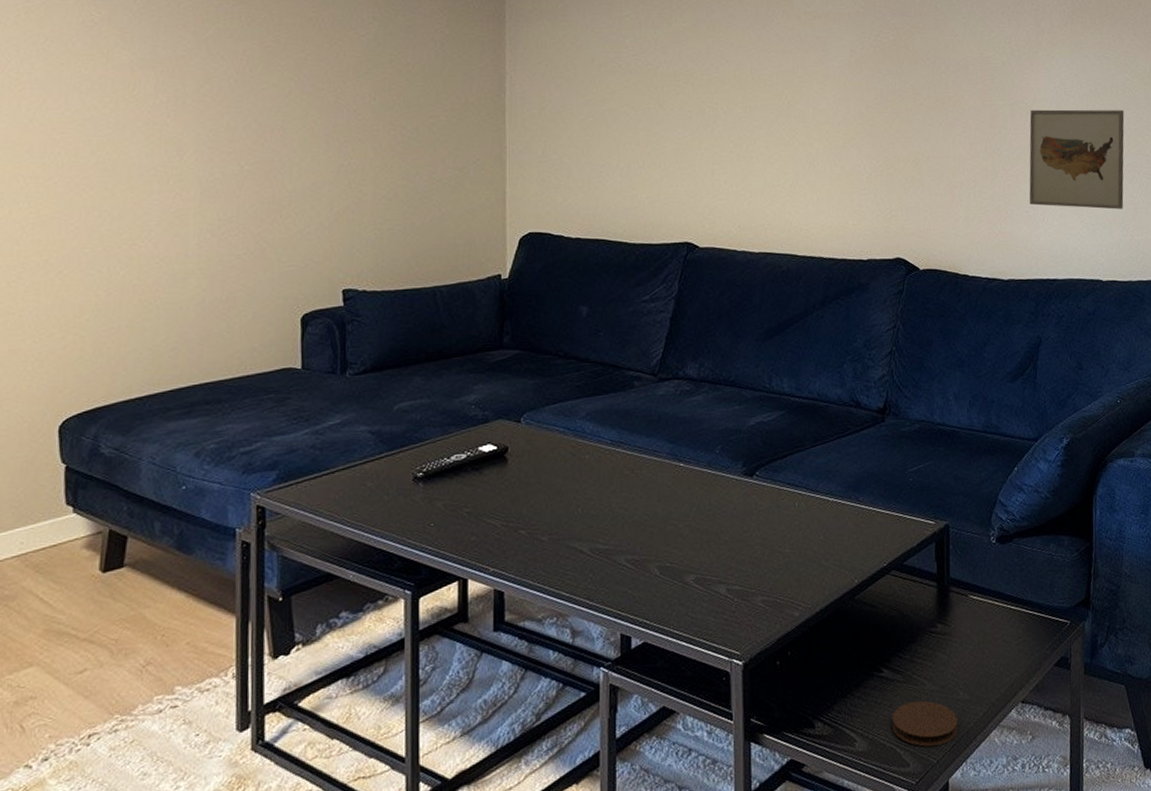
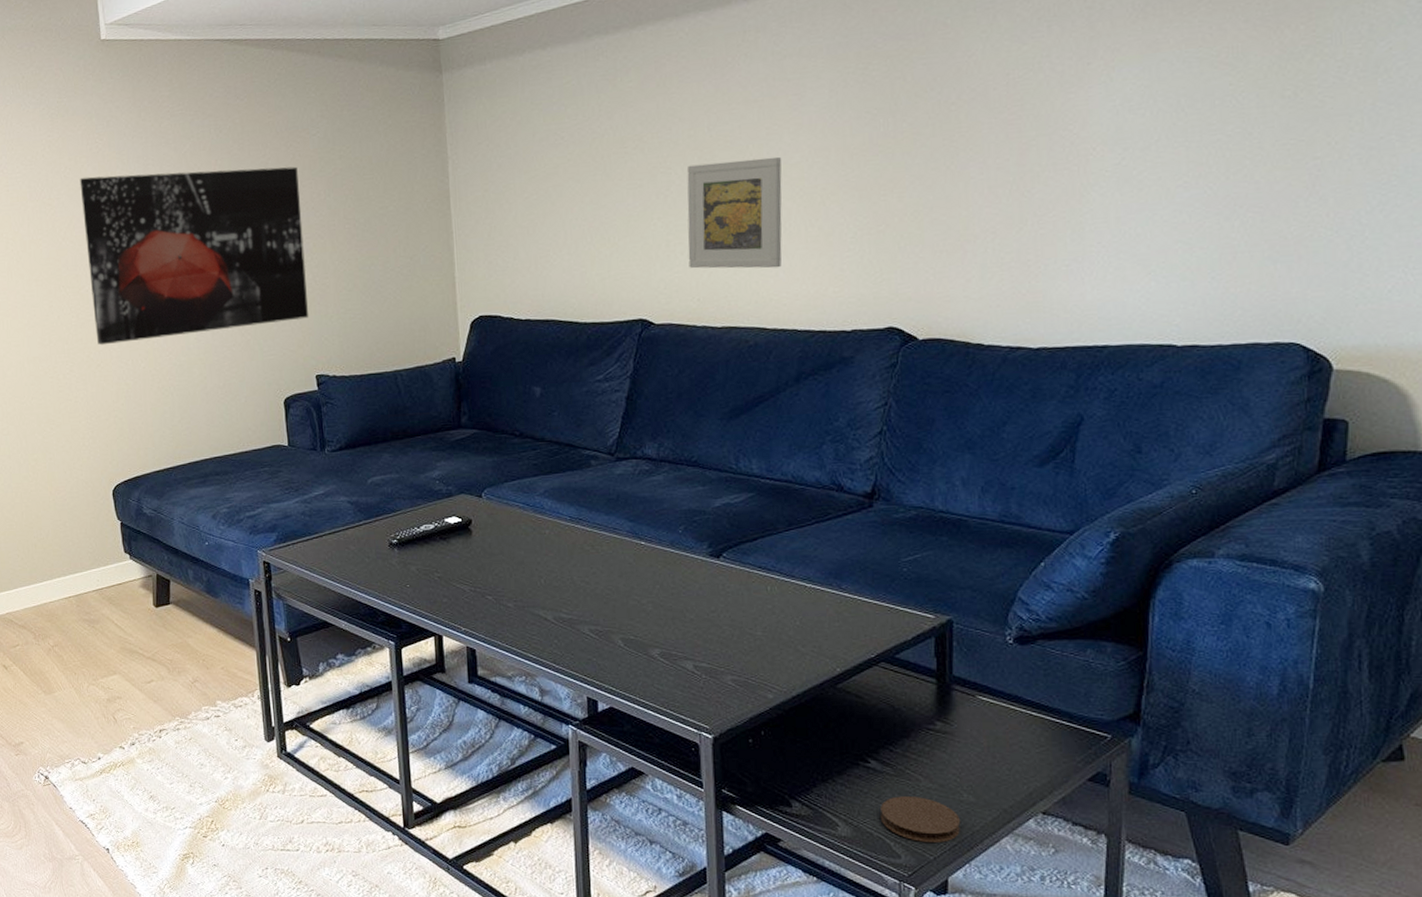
wall art: none [61,52,342,248] -> present [79,166,309,346]
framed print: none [731,102,812,201] -> present [686,156,782,269]
wall art: present [1029,109,1125,210] -> none [1071,125,1222,257]

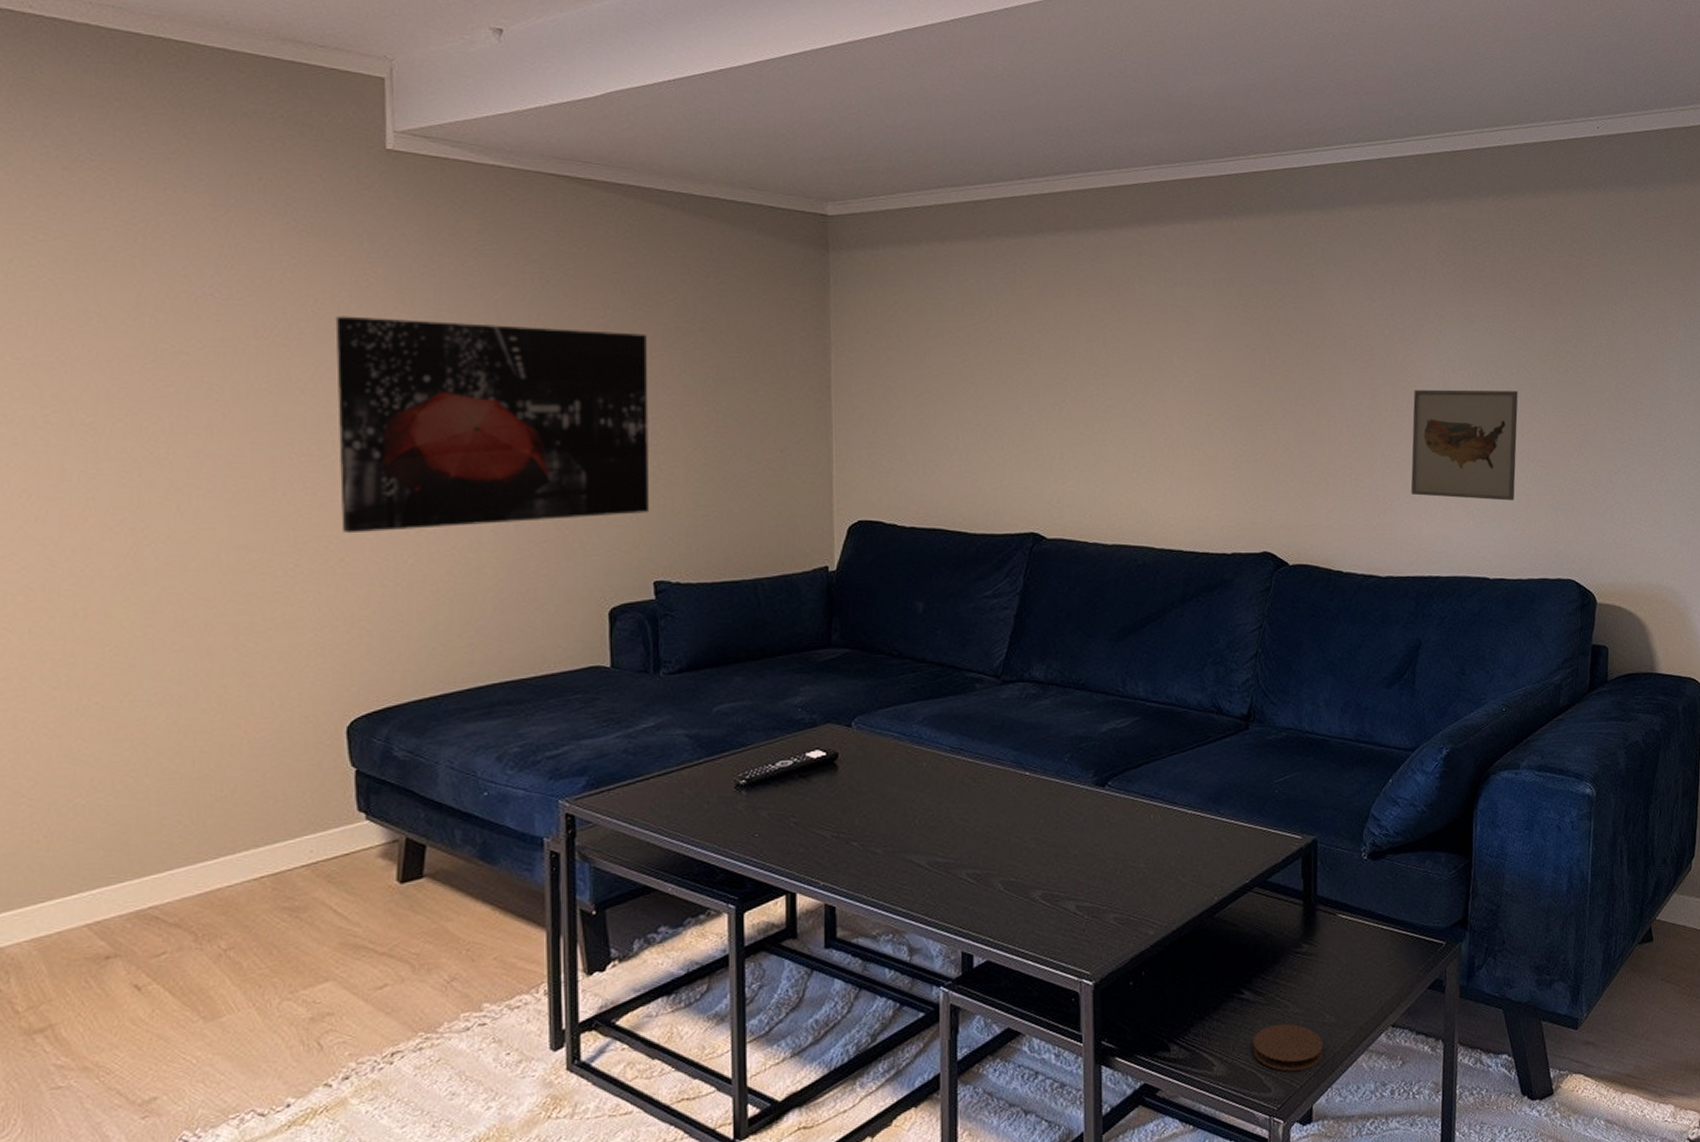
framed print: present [686,156,782,269] -> none [1081,379,1172,488]
wall art: none [1071,125,1222,257] -> present [1410,389,1518,501]

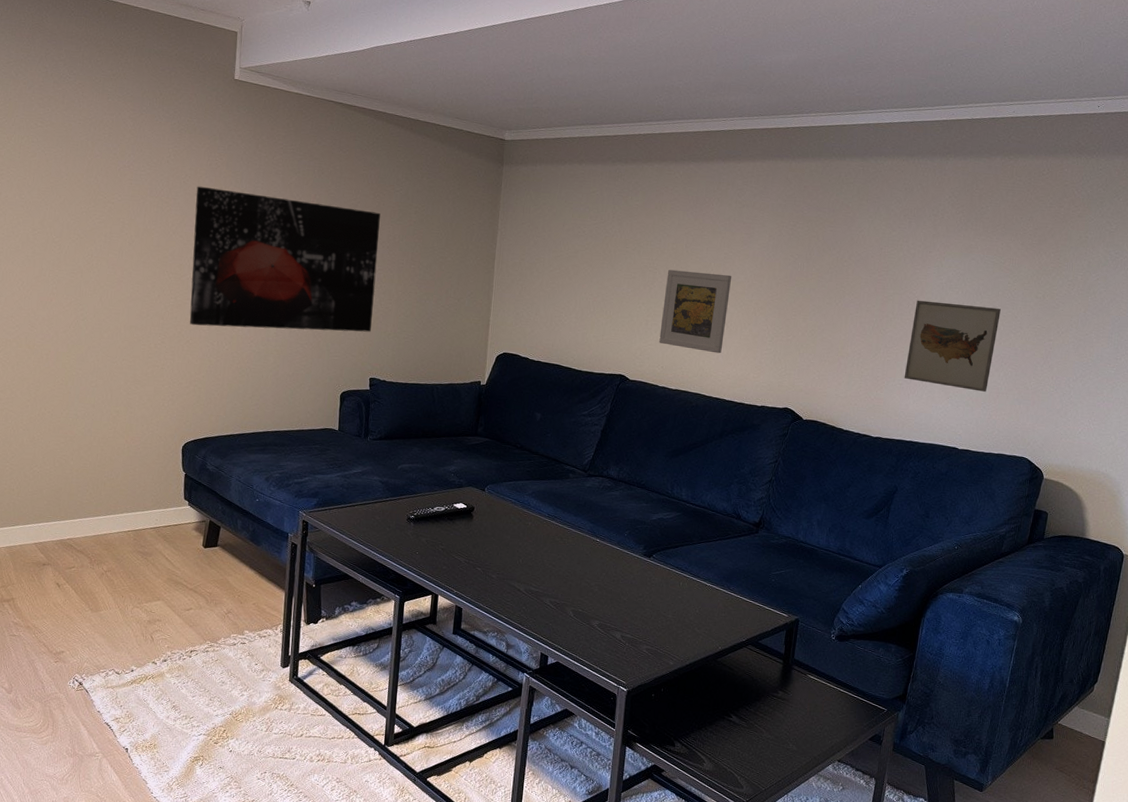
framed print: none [1081,379,1172,488] -> present [659,269,732,354]
coaster: present [1252,1024,1323,1072] -> none [733,743,785,778]

